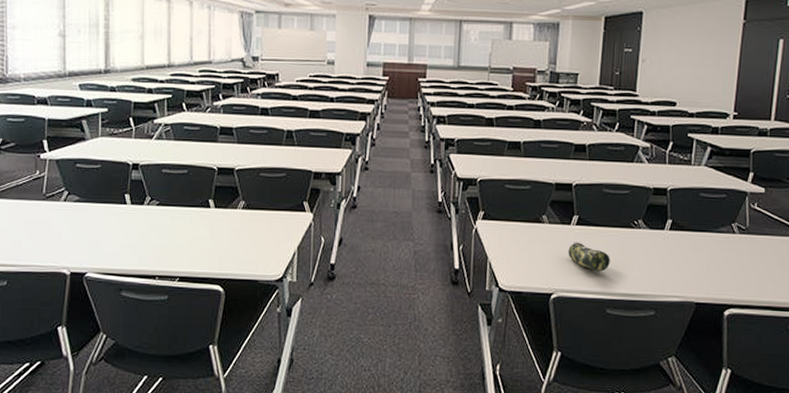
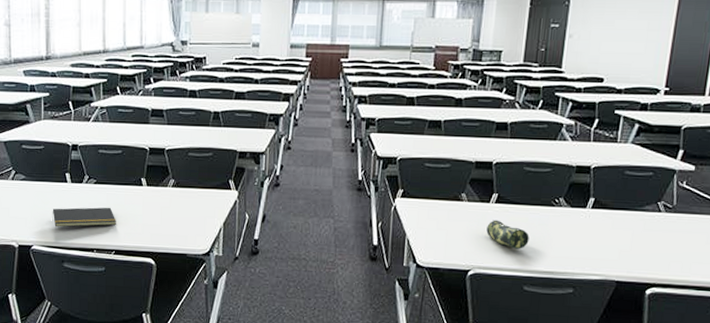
notepad: none [109,230,181,253] -> present [52,207,116,227]

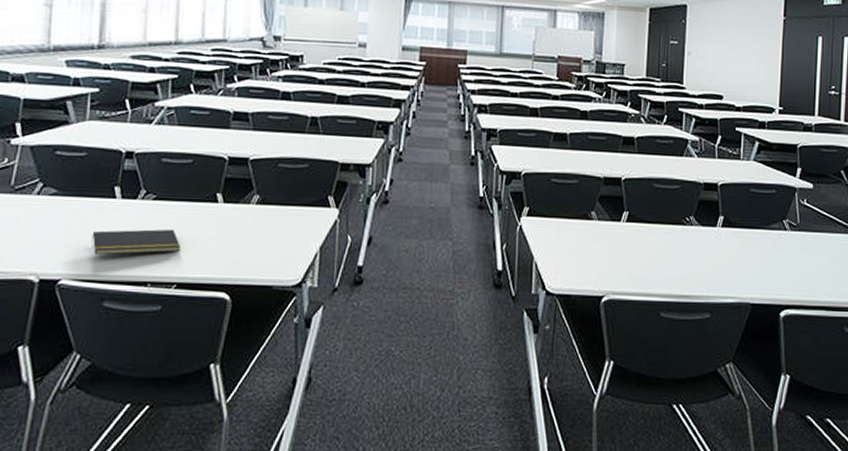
pencil case: present [486,219,529,249] -> none [619,240,663,272]

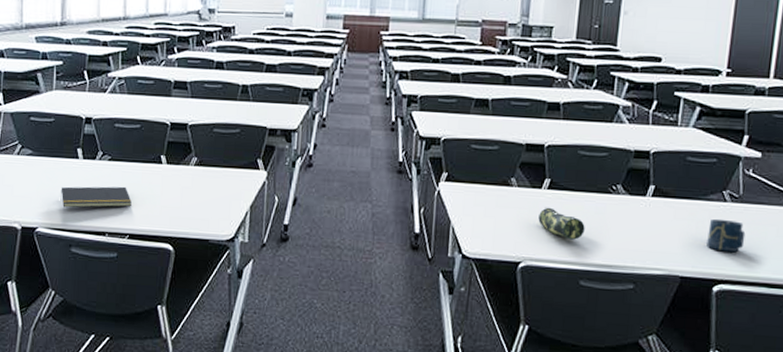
pencil case: none [619,240,663,272] -> present [538,207,585,240]
cup: none [772,246,805,278] -> present [706,218,746,253]

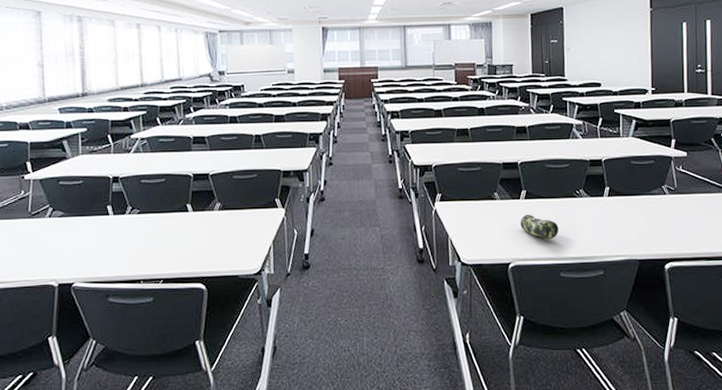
notepad: present [60,186,132,208] -> none [94,236,163,261]
cup: present [706,218,746,253] -> none [655,209,684,235]

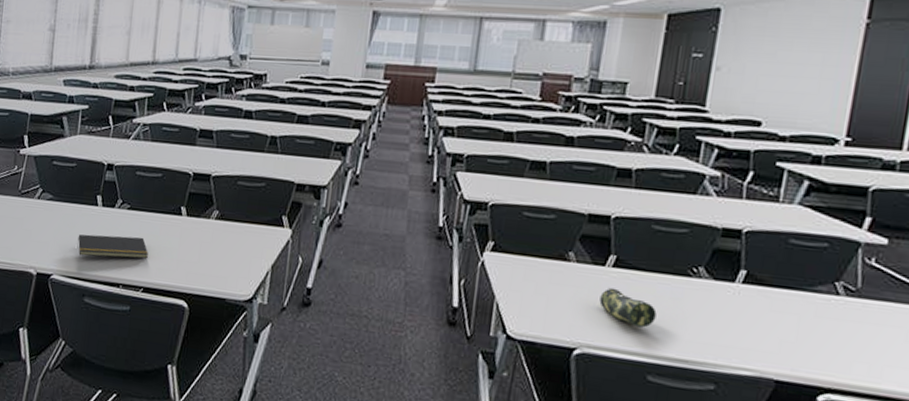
notepad: none [94,236,163,261] -> present [77,234,148,259]

